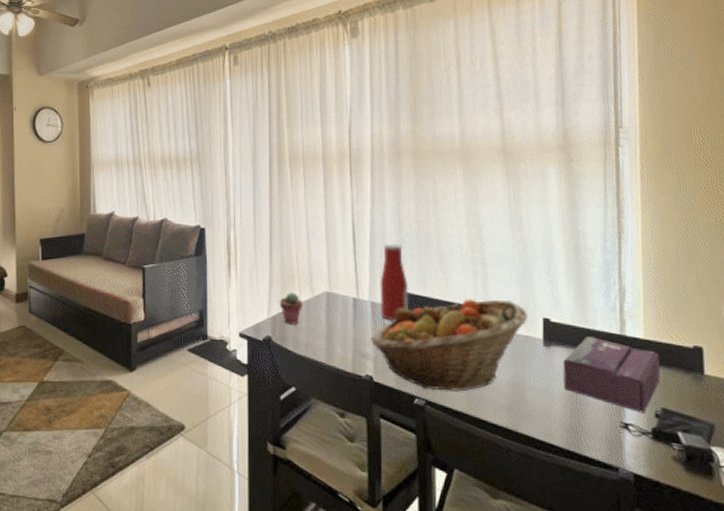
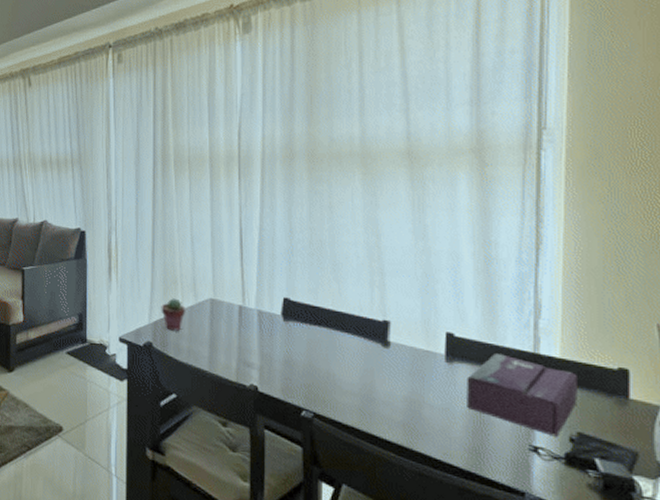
fruit basket: present [371,299,528,392] -> none [256,310,429,406]
bottle: present [380,243,410,321] -> none [268,250,299,331]

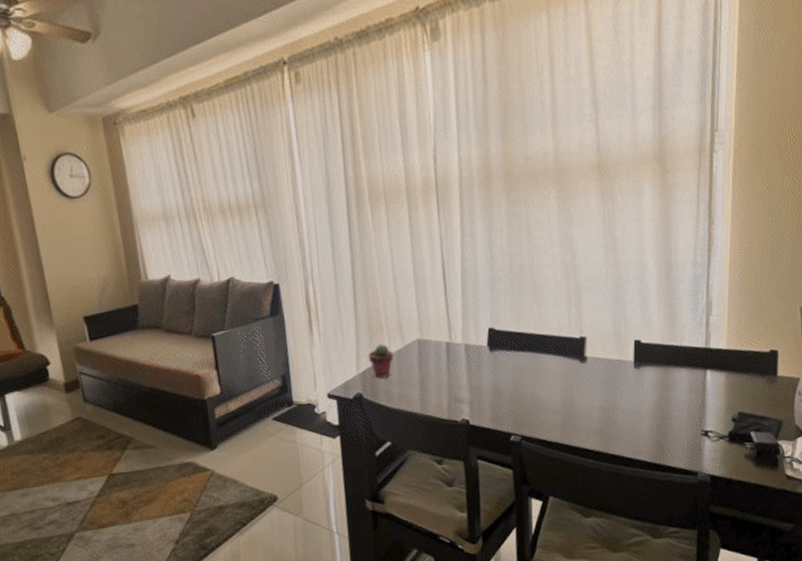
tissue box: present [467,352,577,437] -> none [652,352,739,419]

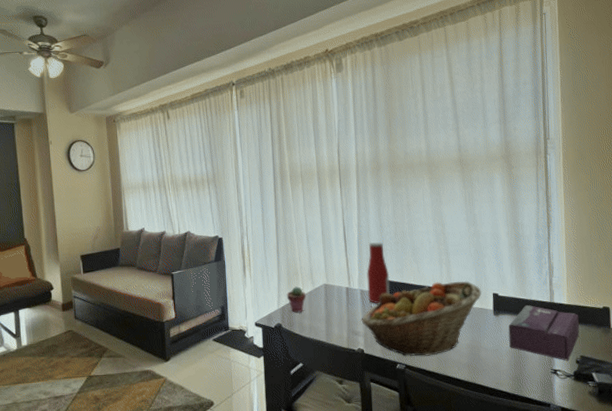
fruit basket: none [465,326,620,425] -> present [361,280,482,356]
bottle: none [473,280,504,362] -> present [367,241,391,304]
tissue box: none [652,352,739,419] -> present [508,304,580,361]

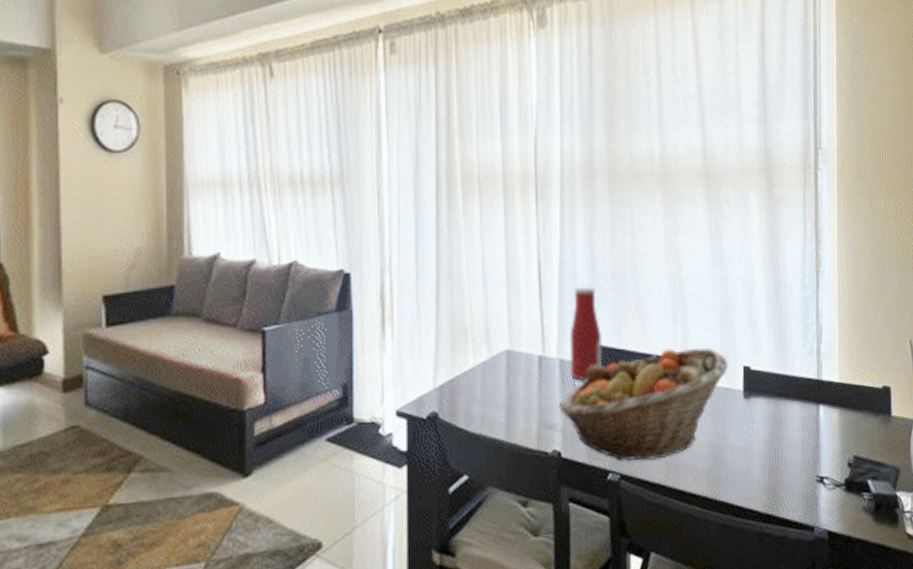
potted succulent: present [286,286,306,313] -> none [448,353,478,395]
tissue box: present [508,304,580,361] -> none [762,382,853,464]

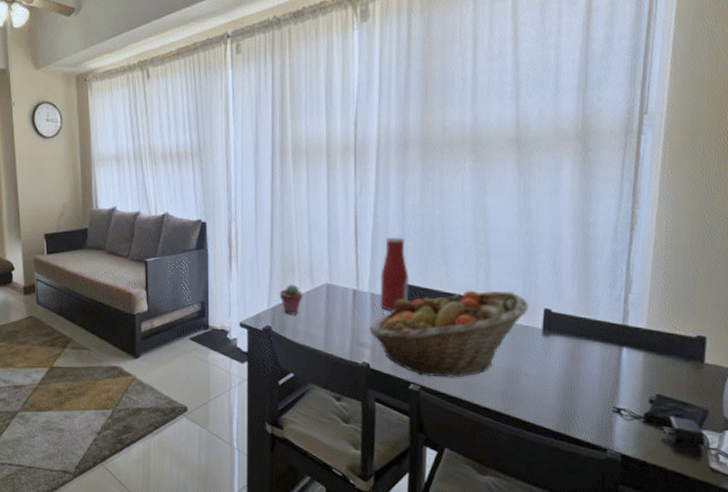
potted succulent: none [448,353,478,395] -> present [279,284,303,315]

